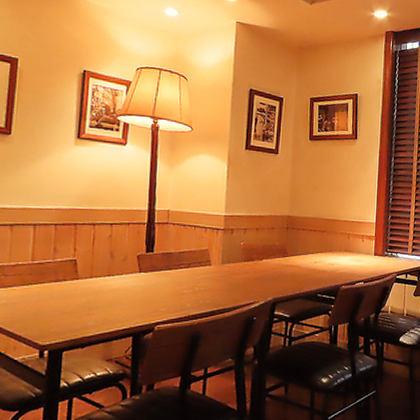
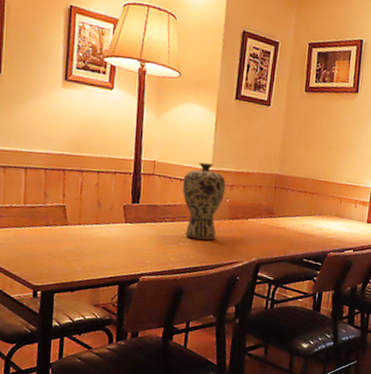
vase: none [196,208,240,283] -> present [182,162,226,240]

